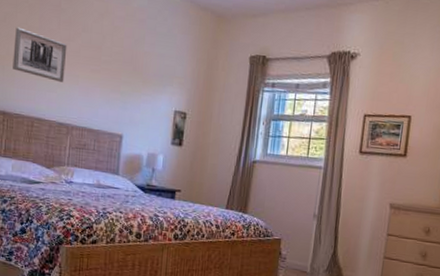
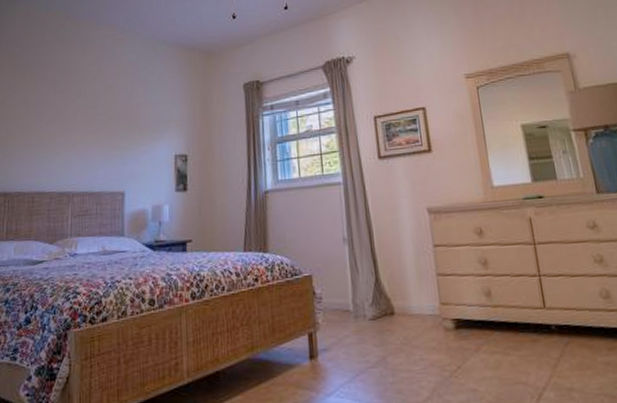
wall art: present [13,27,68,82] -> none [12,106,64,151]

